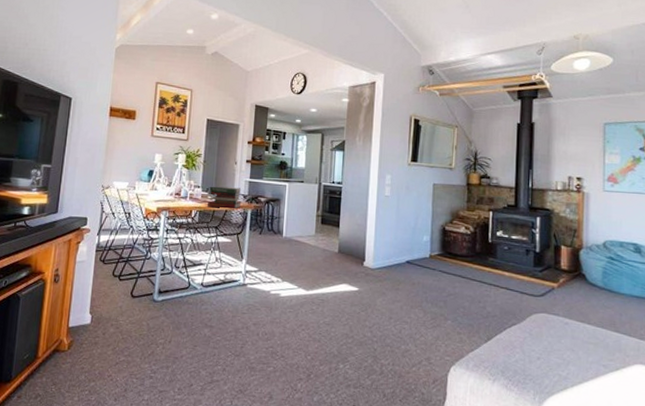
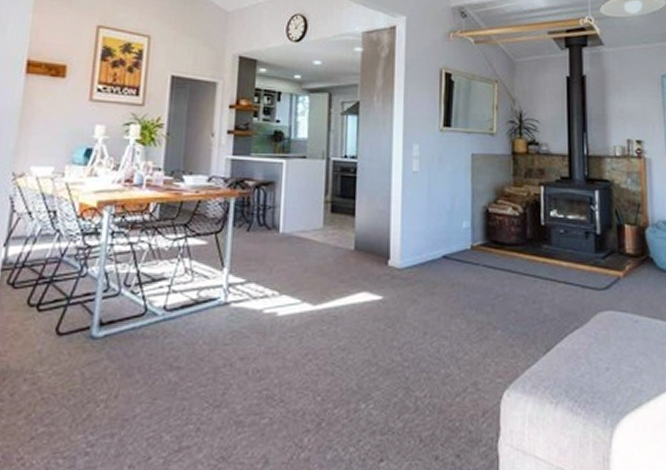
books: present [207,186,241,209] -> none [172,167,220,199]

